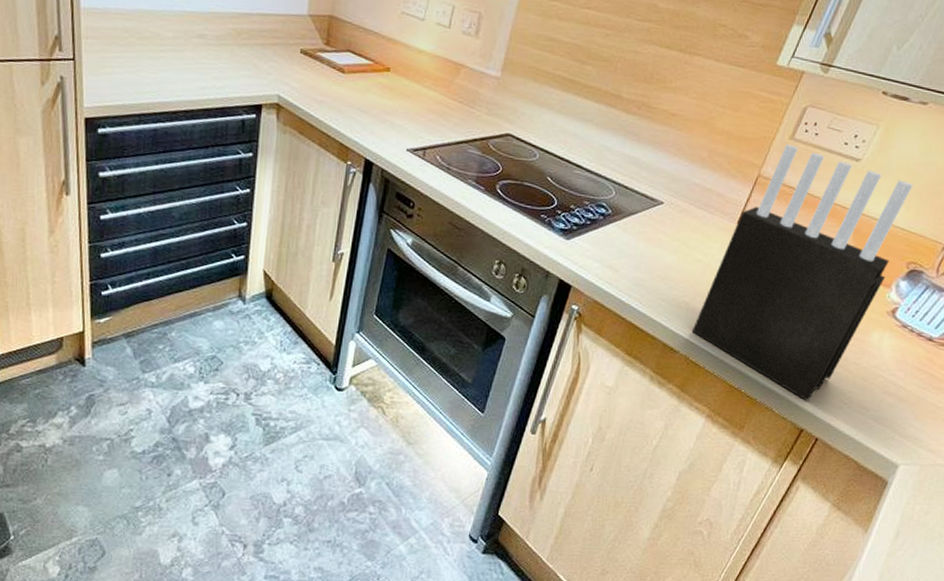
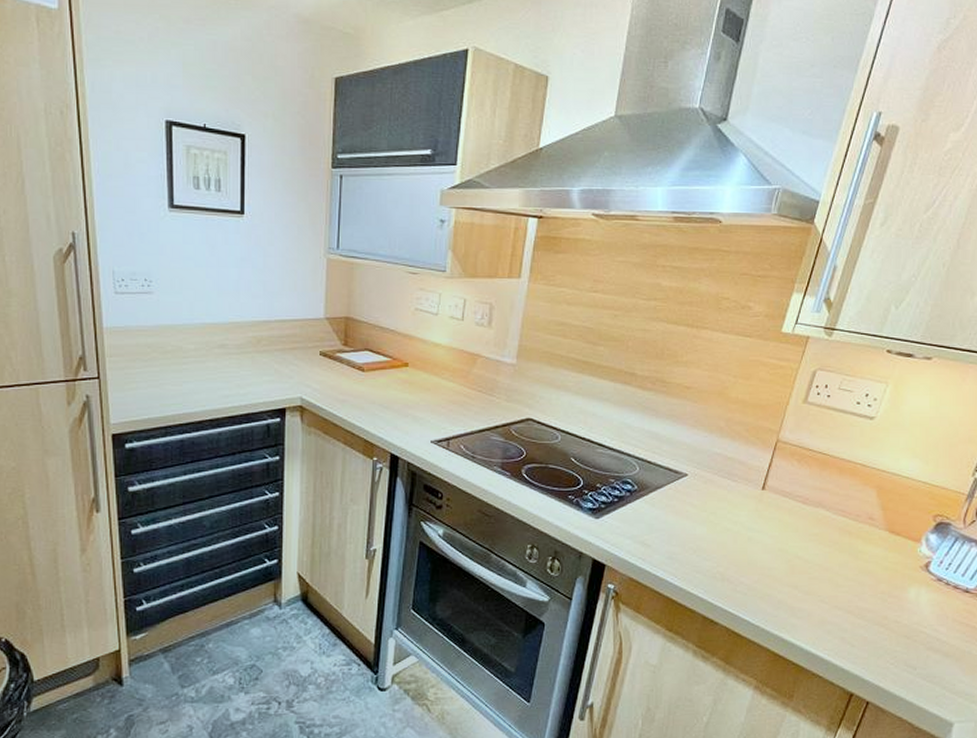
knife block: present [691,144,914,401] -> none [729,408,929,664]

